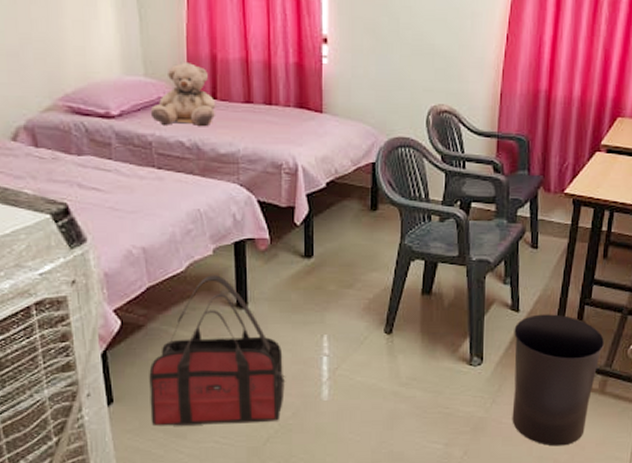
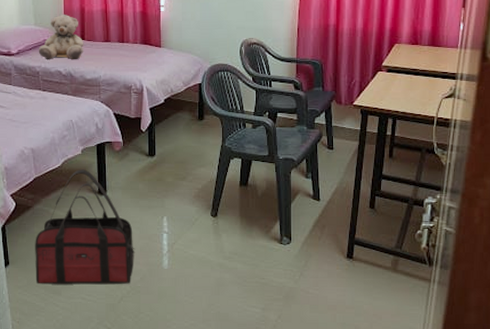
waste bin: present [512,314,605,446] -> none [316,203,395,315]

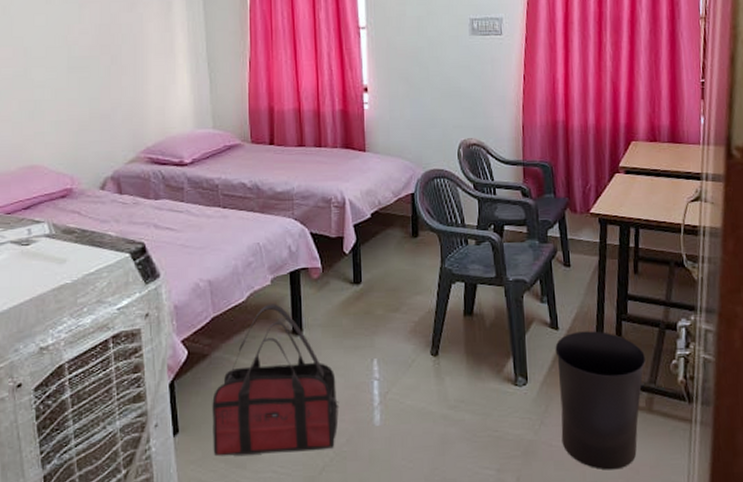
teddy bear: present [38,14,84,59] -> none [217,114,274,169]
waste bin: none [316,203,395,315] -> present [555,331,647,470]

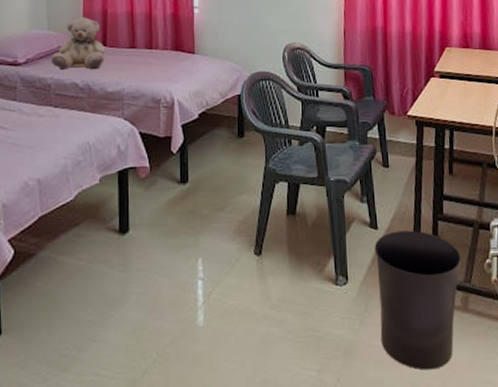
duffel bag: present [212,304,340,457] -> none [35,203,164,359]
teddy bear: none [217,114,274,169] -> present [51,16,106,69]

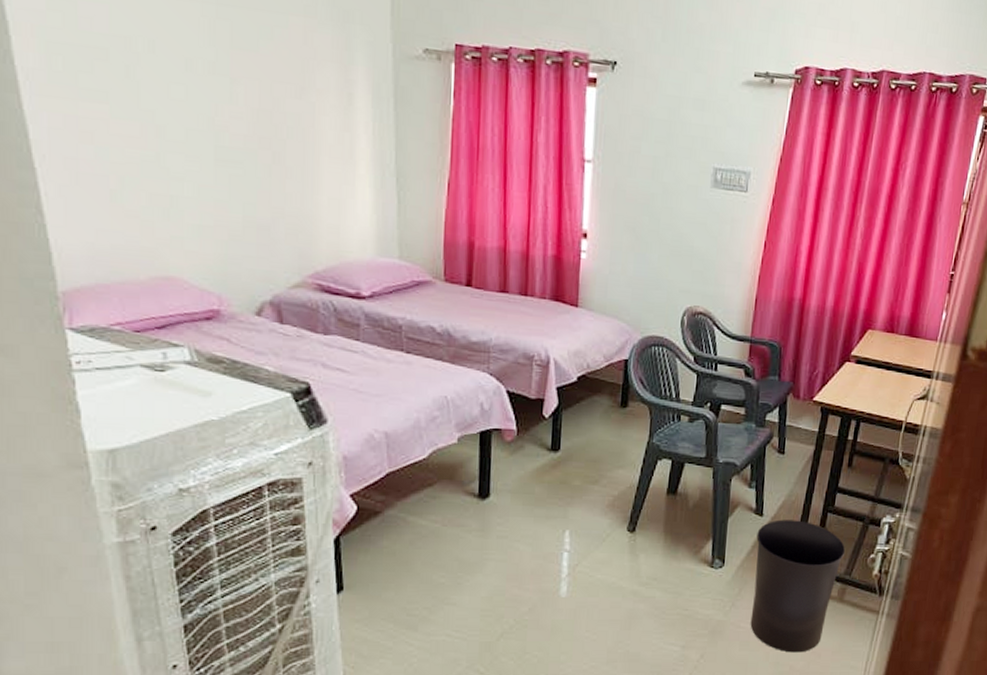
teddy bear: present [51,16,106,69] -> none [402,247,471,313]

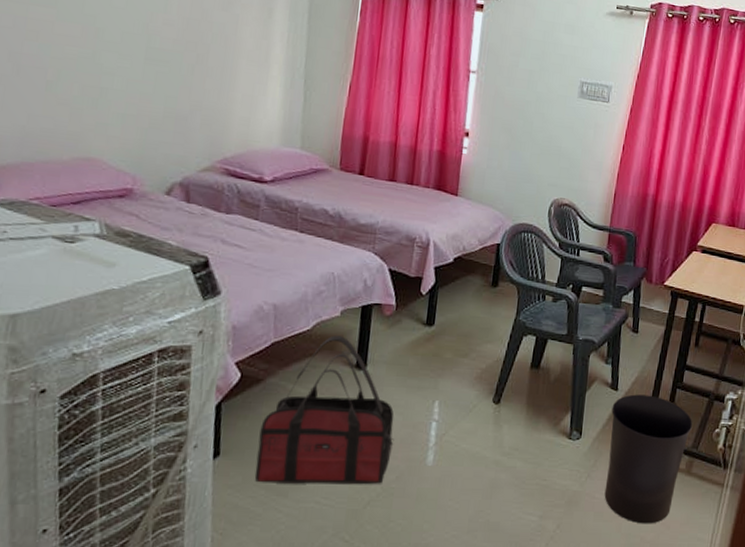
duffel bag: none [381,464,525,618] -> present [254,335,395,485]

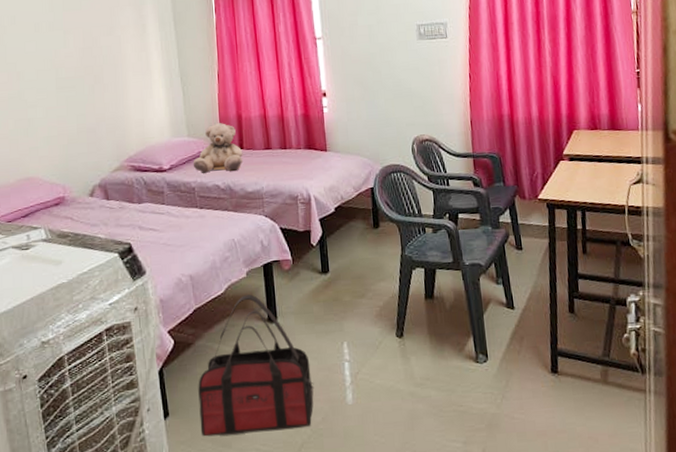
teddy bear: none [300,140,363,198] -> present [193,122,243,173]
waste bin: present [604,394,693,524] -> none [512,309,599,440]

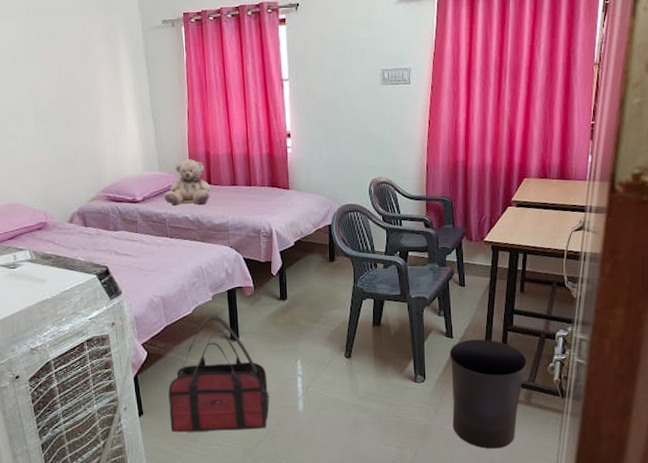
waste bin: none [512,309,599,440] -> present [449,339,527,449]

